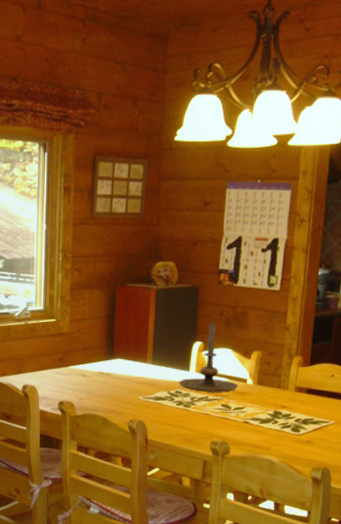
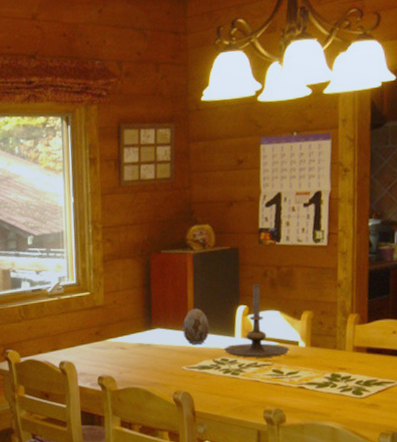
decorative egg: none [141,341,167,376] -> present [182,308,210,344]

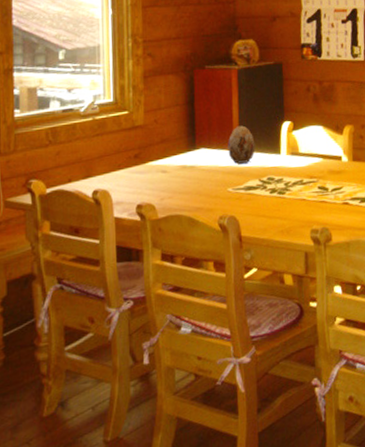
candle holder: present [224,284,290,358] -> none [270,99,334,176]

